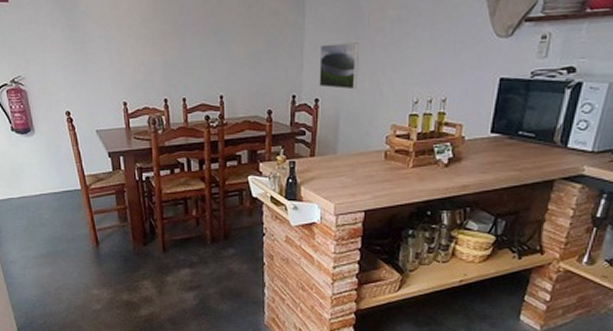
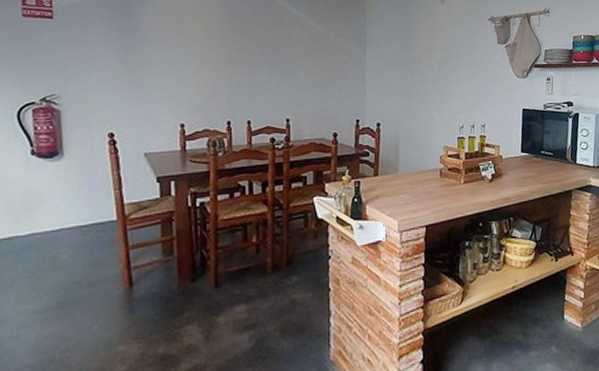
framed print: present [319,42,360,90] -> none [380,77,414,116]

